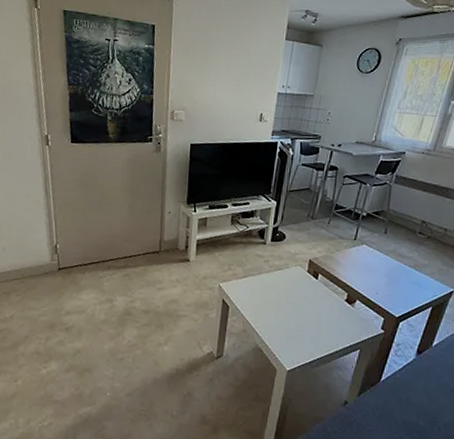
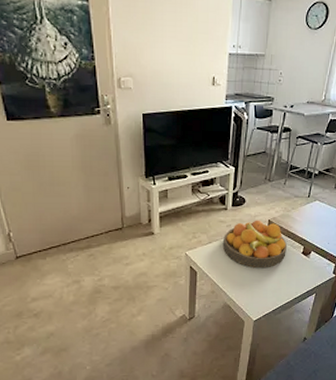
fruit bowl: none [259,258,329,312] -> present [223,220,287,268]

